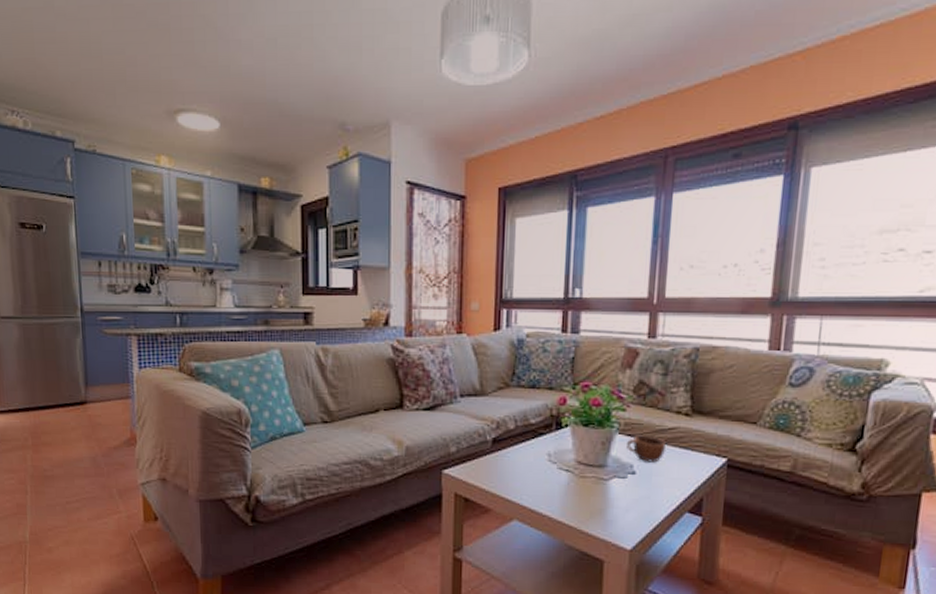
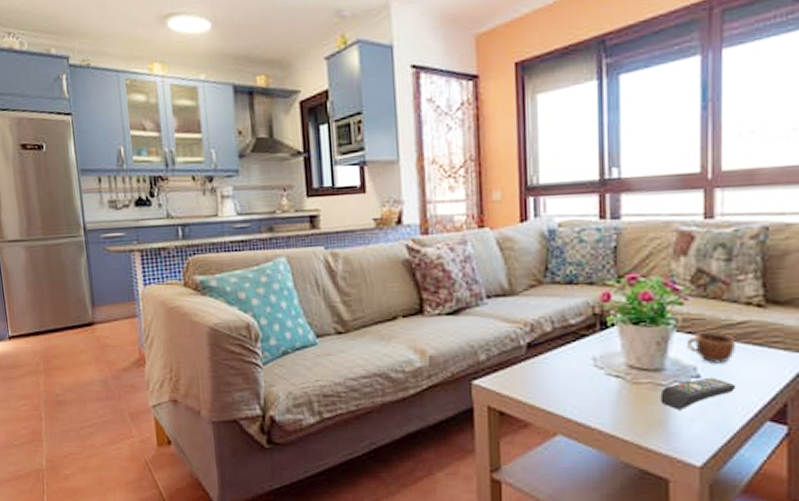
remote control: none [601,474,664,501] -> present [660,377,737,409]

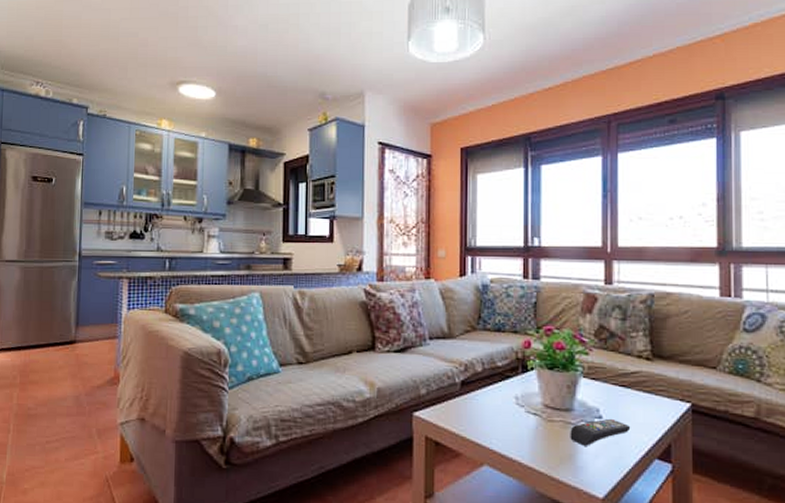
mug: present [687,332,737,363] -> none [592,379,631,407]

